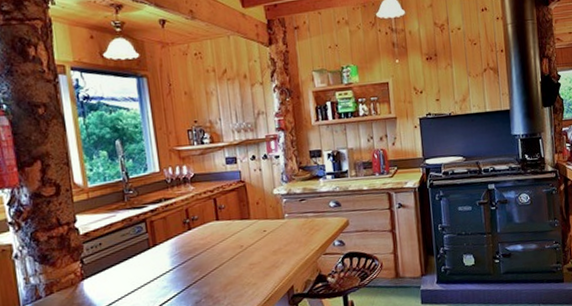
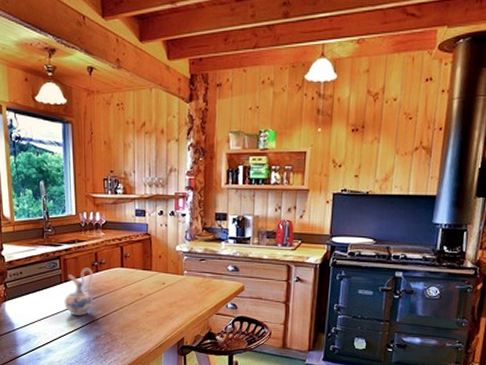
ceramic pitcher: none [154,226,189,282] -> present [64,268,93,315]

